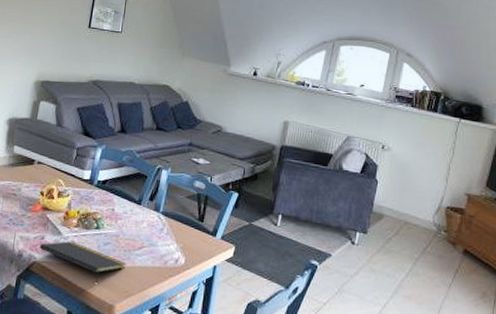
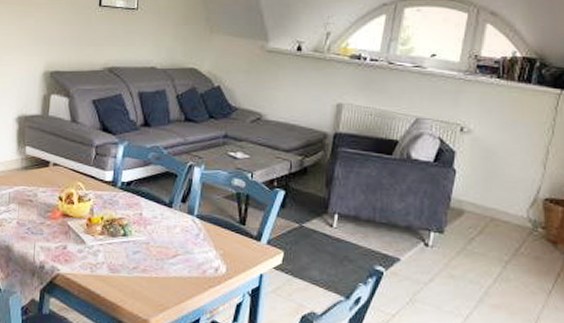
notepad: present [39,241,126,283] -> none [62,250,159,296]

